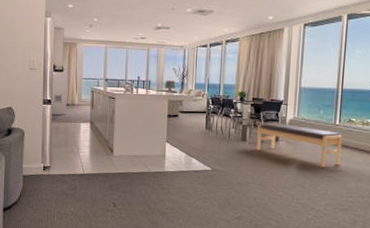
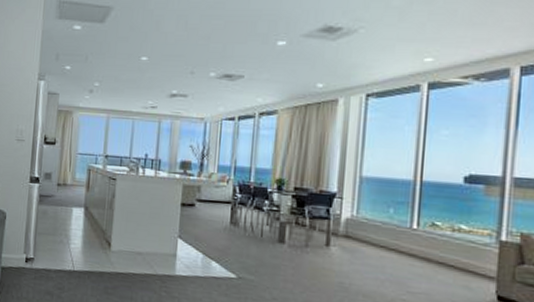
bench: present [257,122,343,167] -> none [299,220,423,286]

